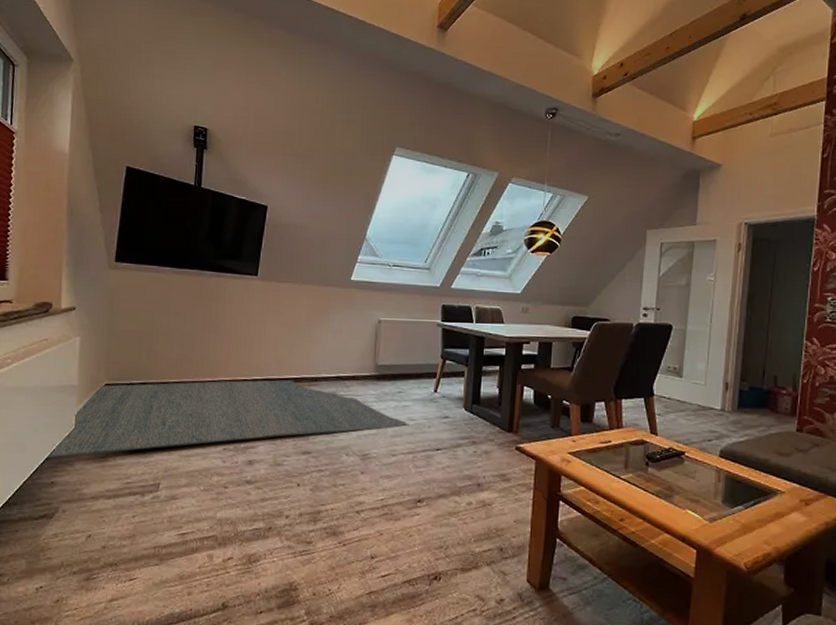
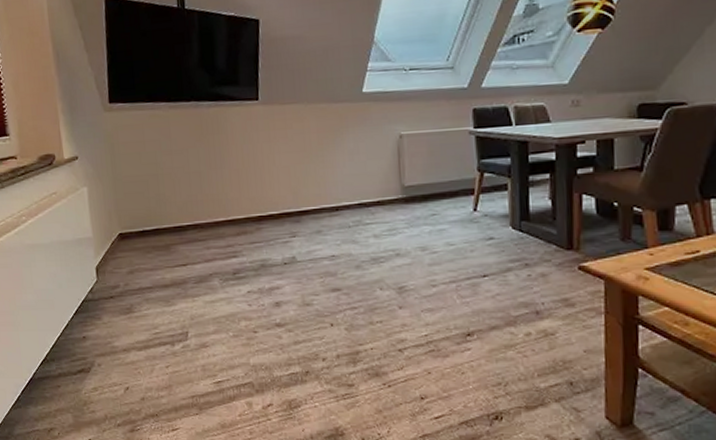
rug: present [46,379,409,459] -> none [74,212,448,314]

